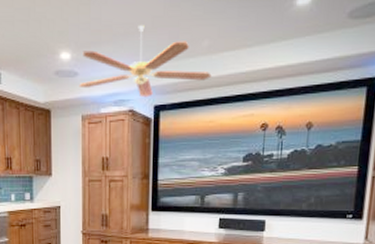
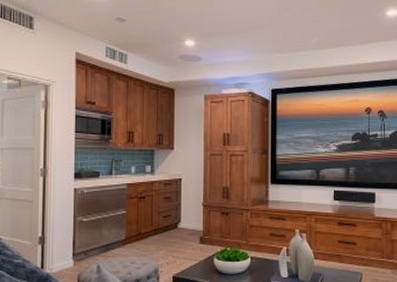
ceiling fan: present [79,25,212,98] -> none [202,22,321,82]

